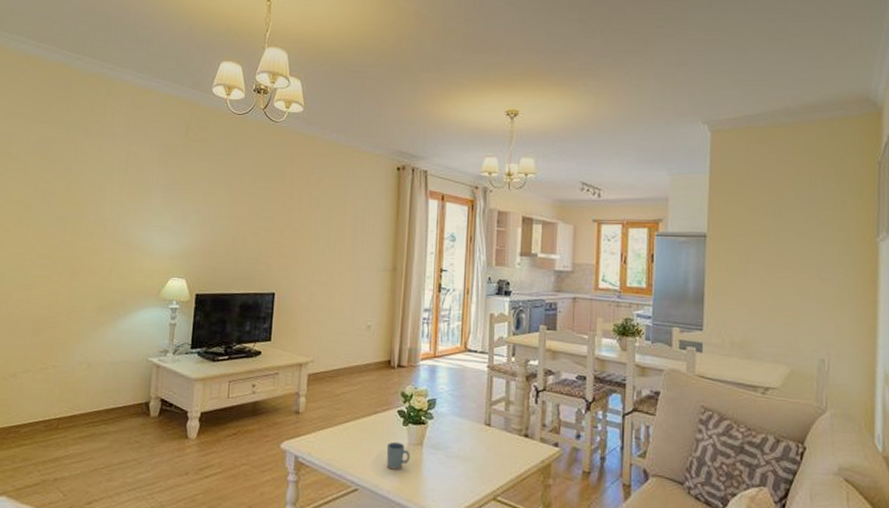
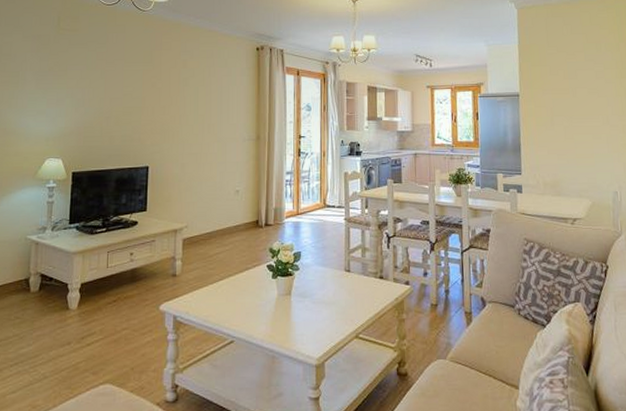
mug: present [386,441,411,470] -> none [258,293,280,320]

